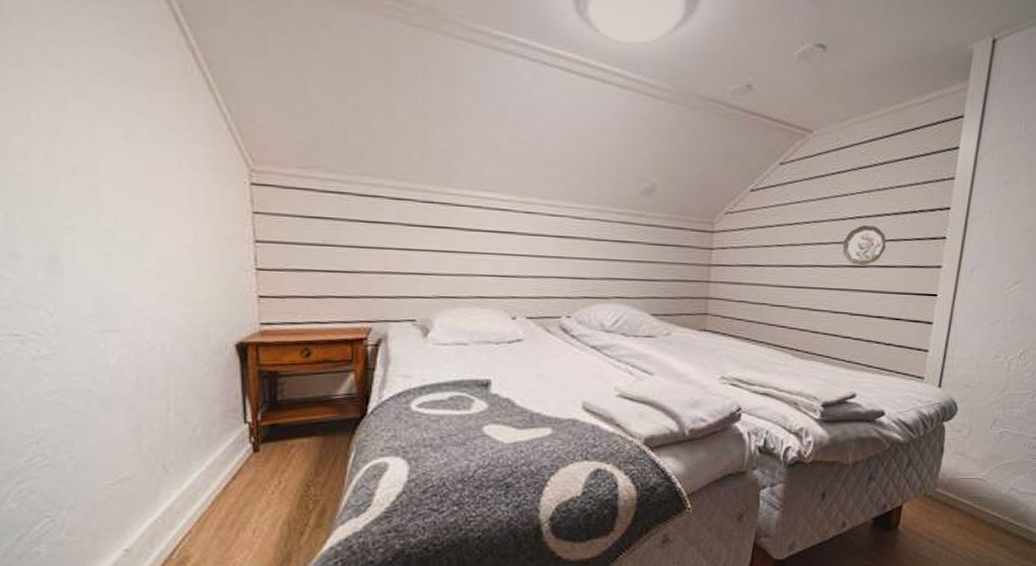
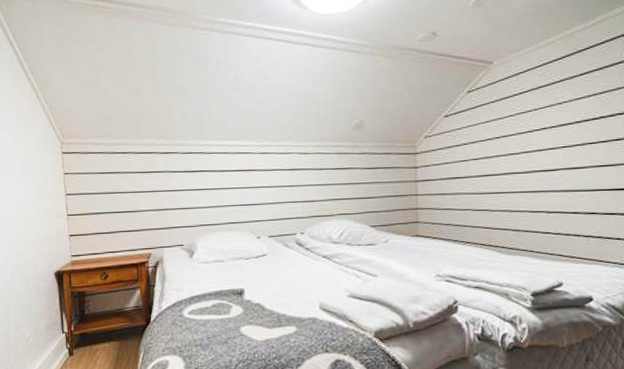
decorative plate: present [842,225,887,266] -> none [532,134,573,170]

